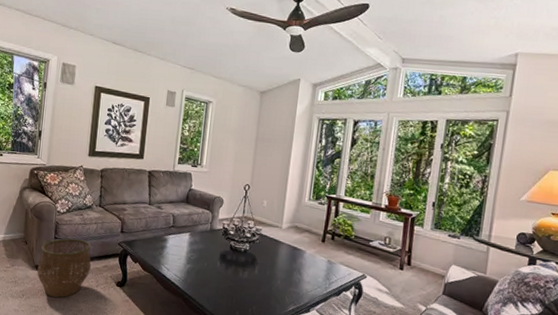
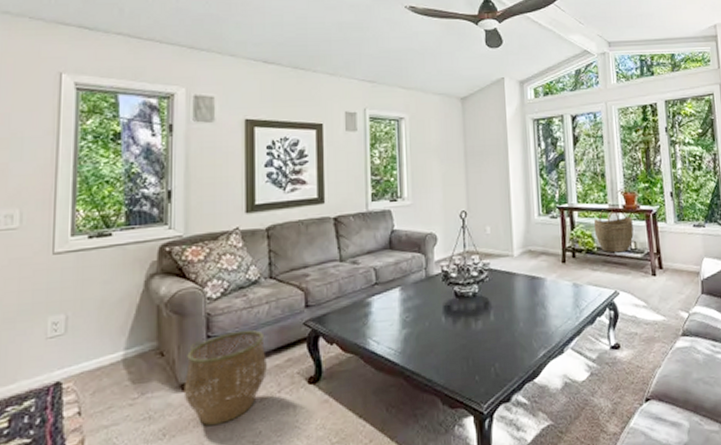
woven basket: none [355,205,392,245] -> present [593,209,634,253]

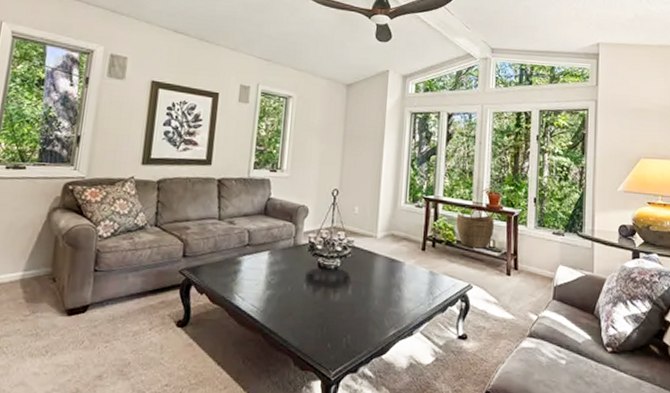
basket: present [183,330,268,426] -> none [67,269,144,351]

